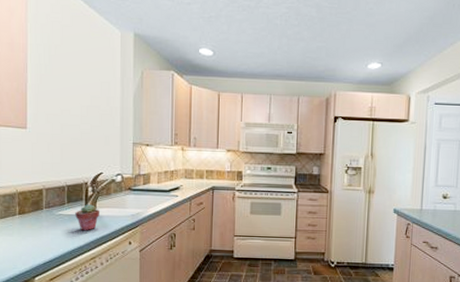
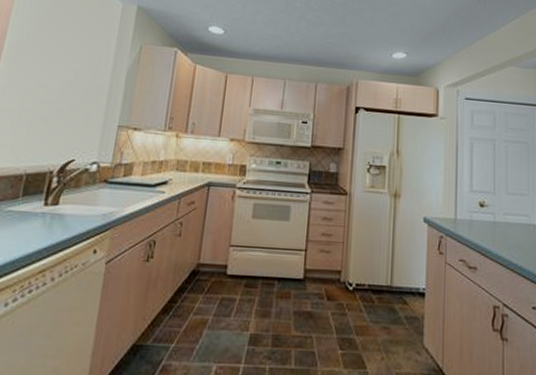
potted succulent: present [75,204,101,231] -> none [29,199,63,234]

